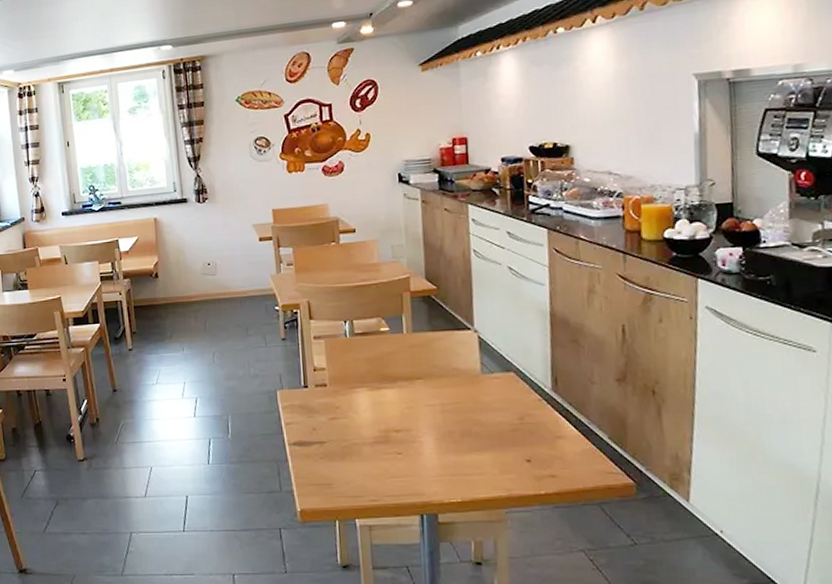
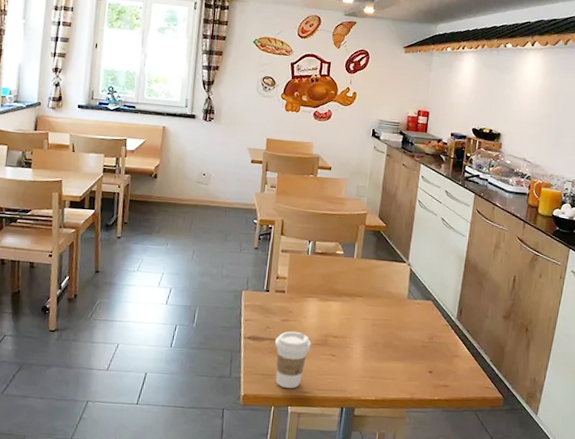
coffee cup: none [326,430,370,497] -> present [275,331,311,388]

